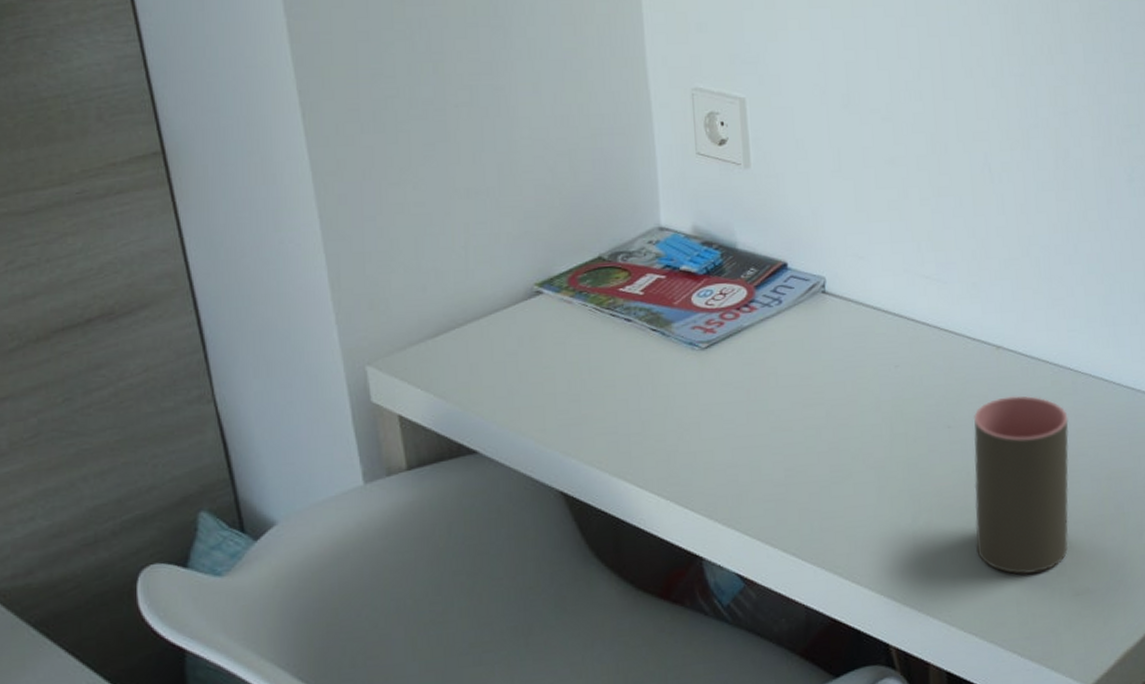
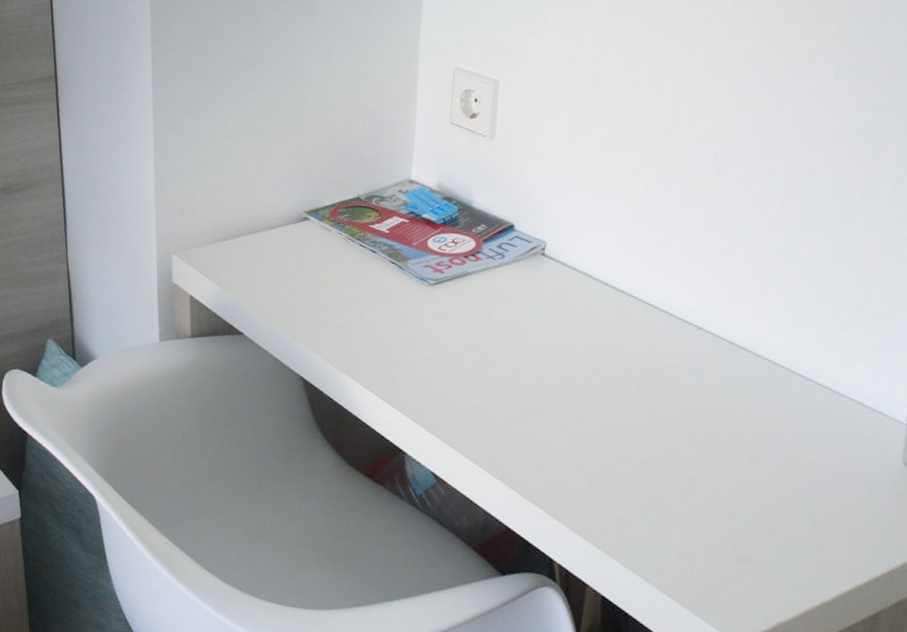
cup: present [973,395,1069,575] -> none [647,373,759,533]

